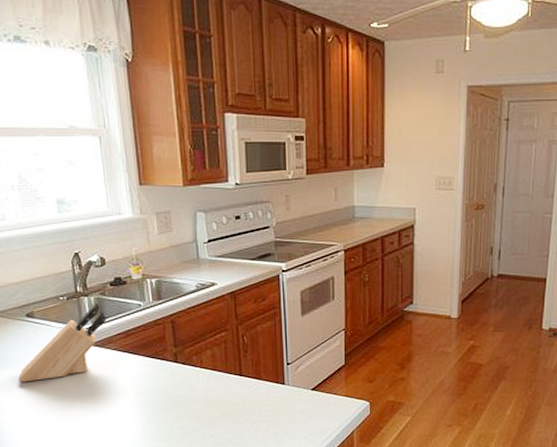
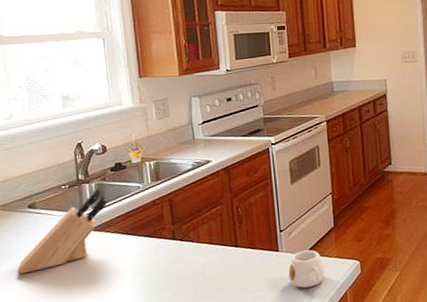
mug: none [294,386,332,424] -> present [288,250,325,289]

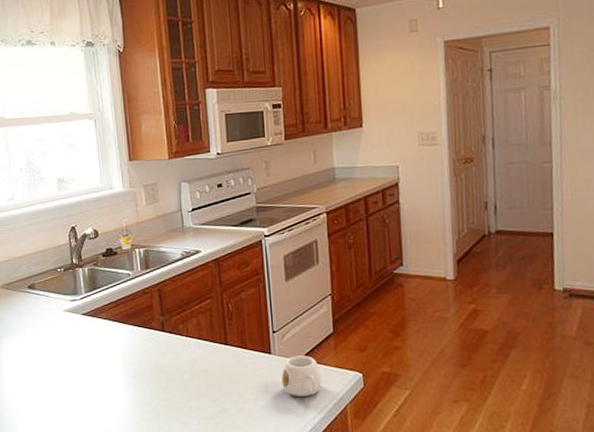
knife block: present [17,188,106,274] -> none [19,273,98,352]

